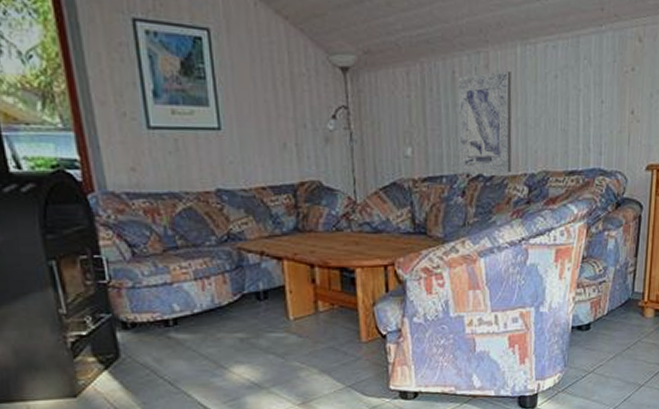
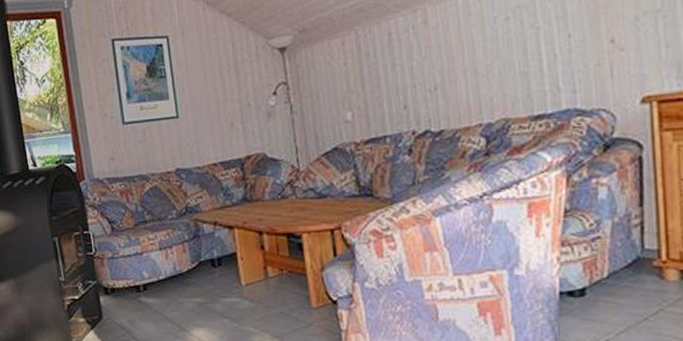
wall art: present [458,71,512,173] -> none [396,23,463,131]

